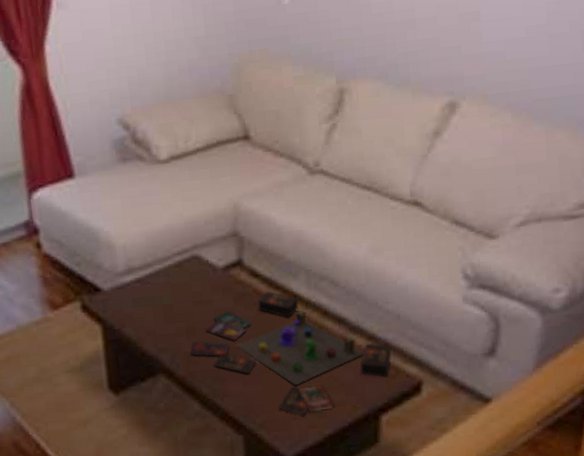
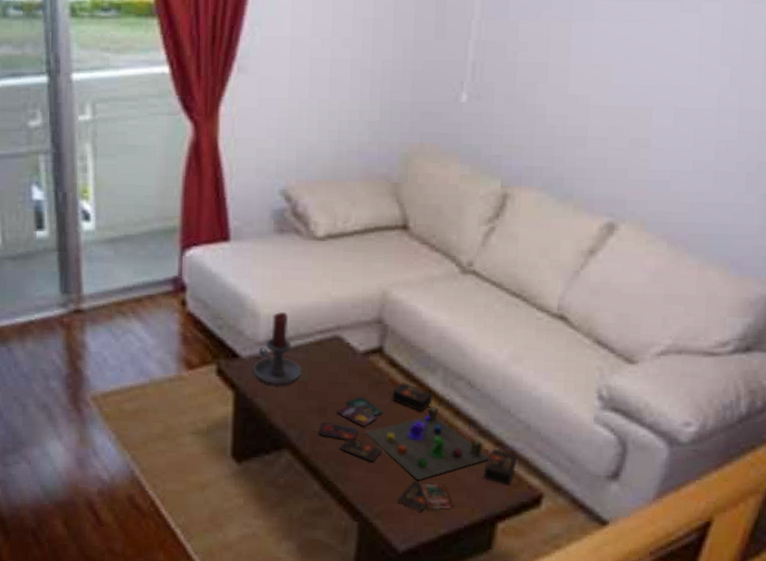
candle holder: none [117,240,165,313] -> present [253,312,302,386]

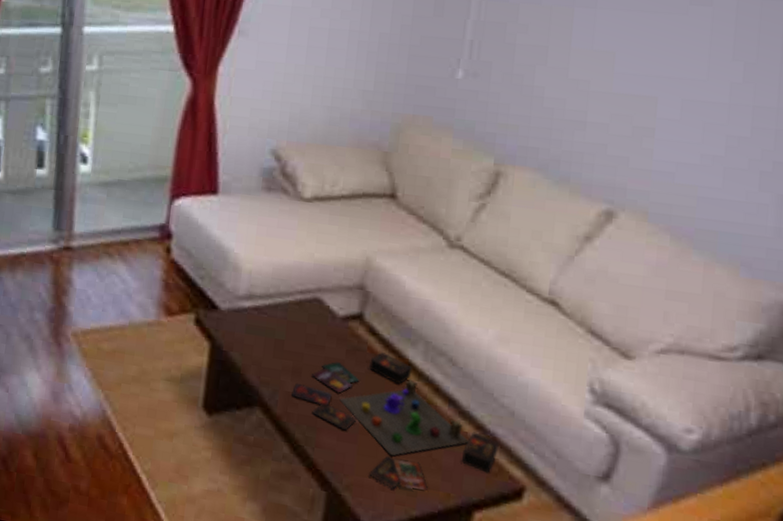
candle holder: present [253,312,302,386] -> none [231,268,280,342]

